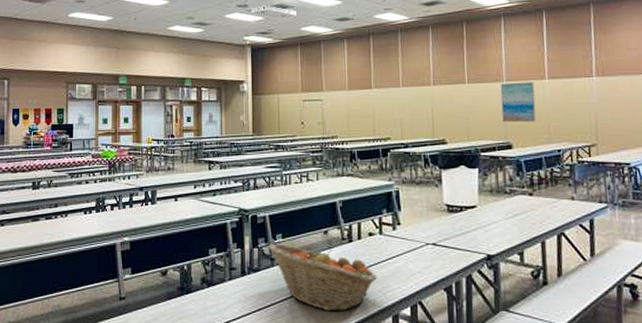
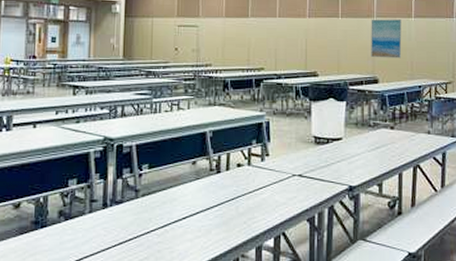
fruit basket: present [268,243,378,311] -> none [133,174,244,244]

